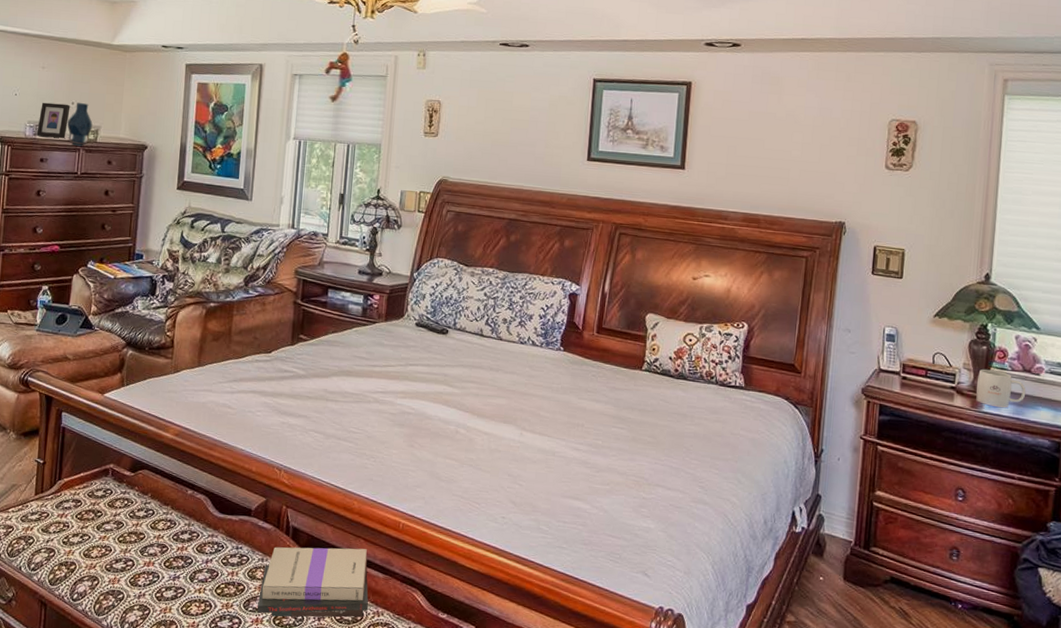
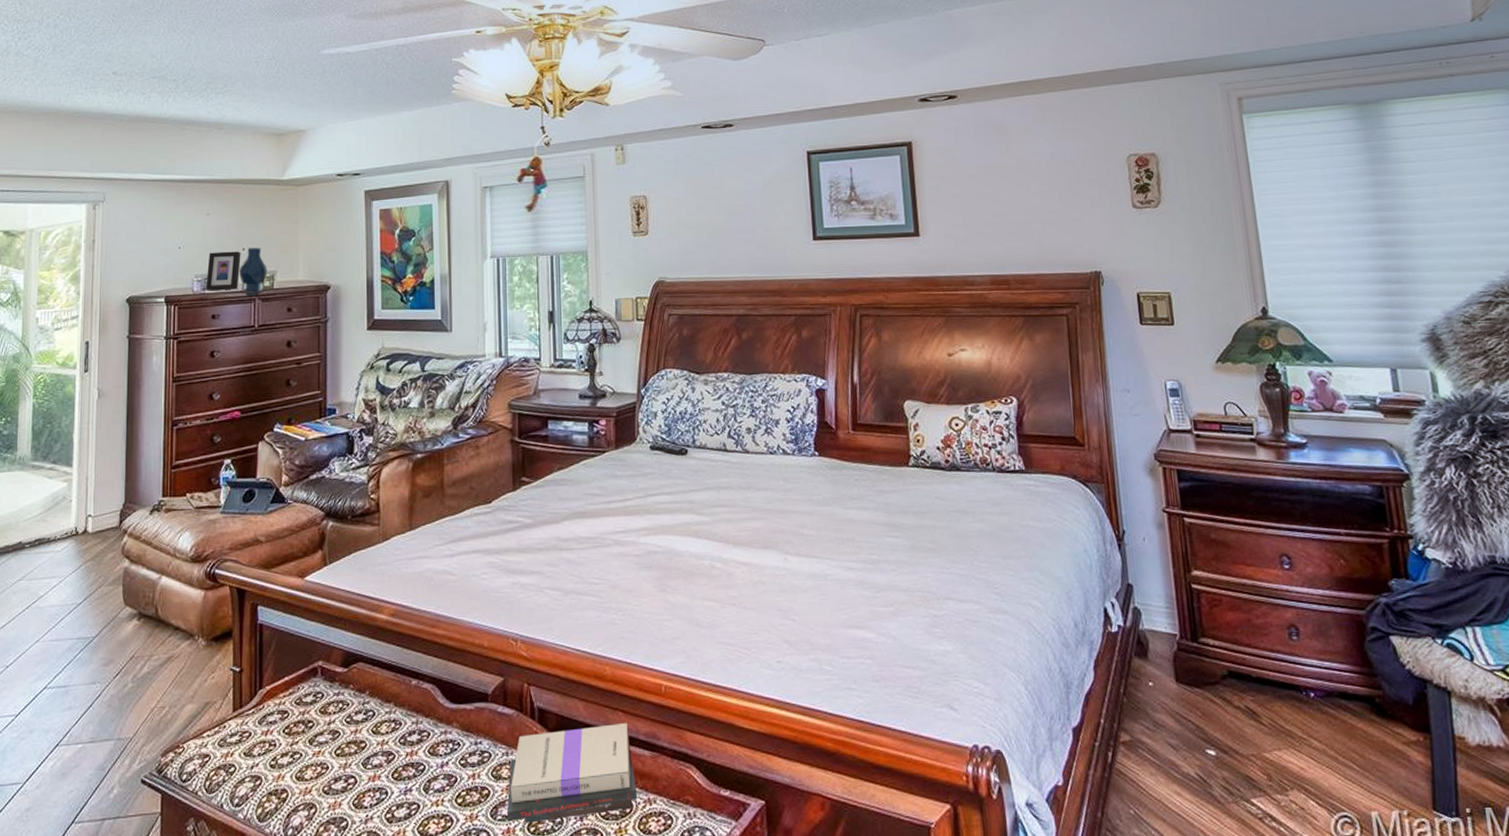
mug: present [975,369,1026,409] -> none [1276,413,1333,456]

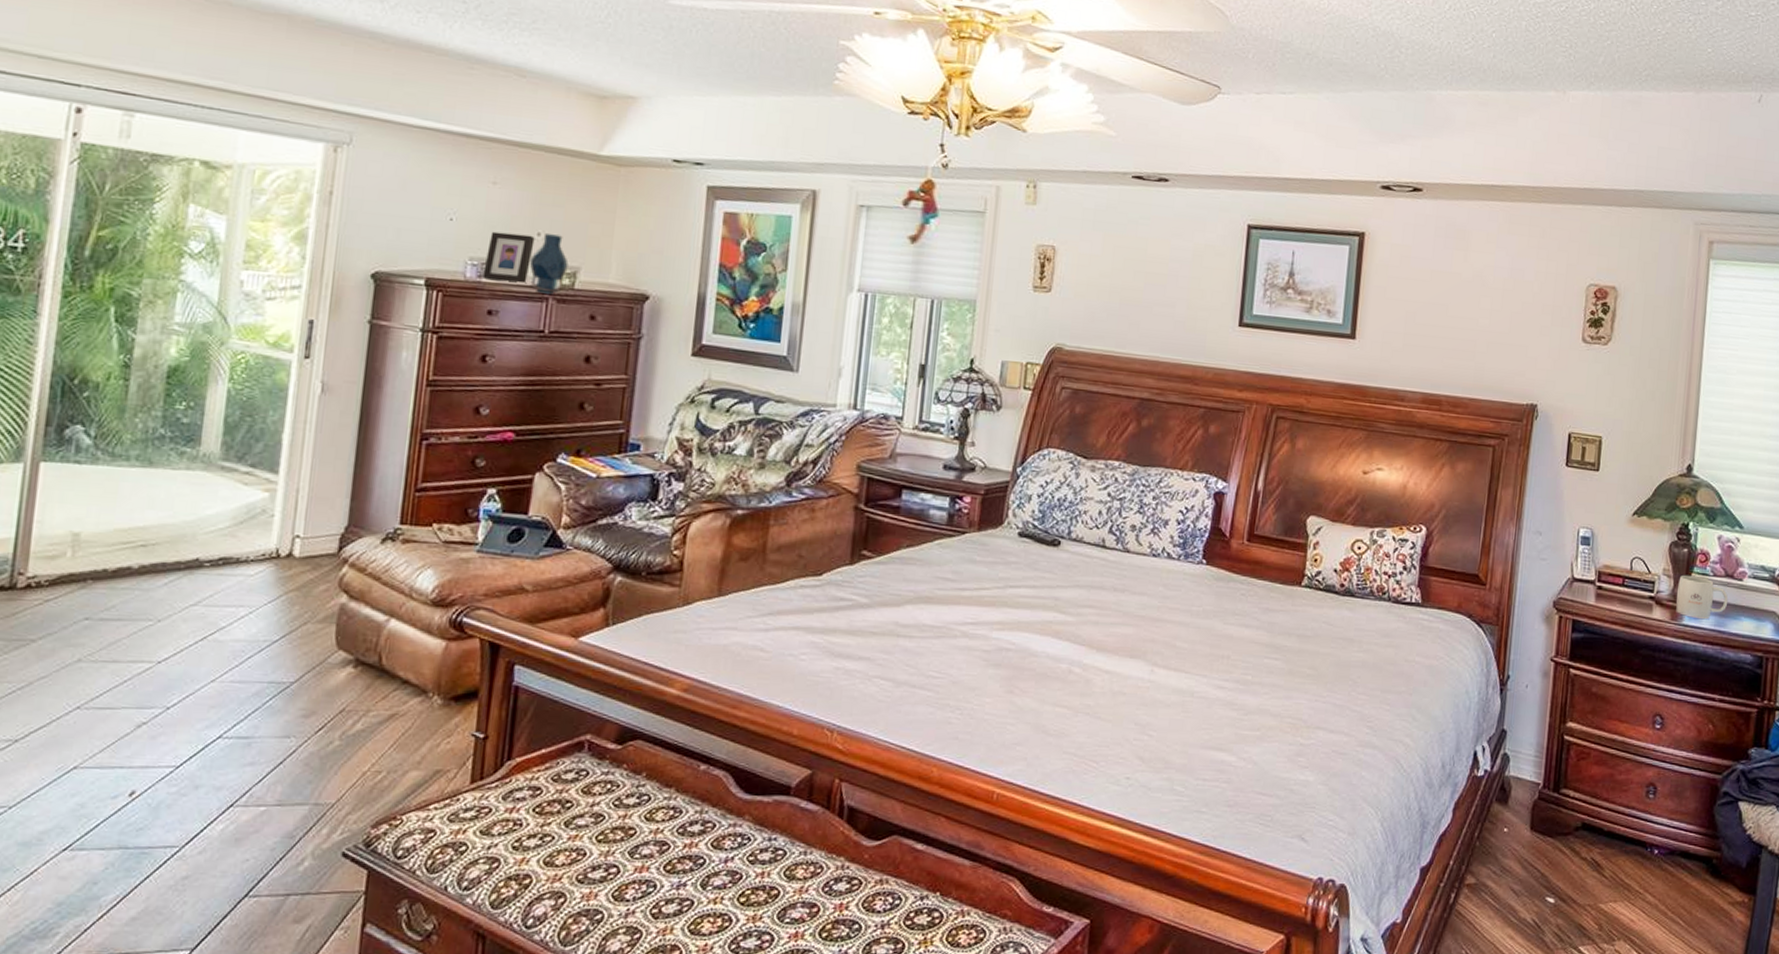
books: present [507,723,638,823] -> none [797,829,950,928]
mug: none [1276,413,1333,456] -> present [1675,574,1729,620]

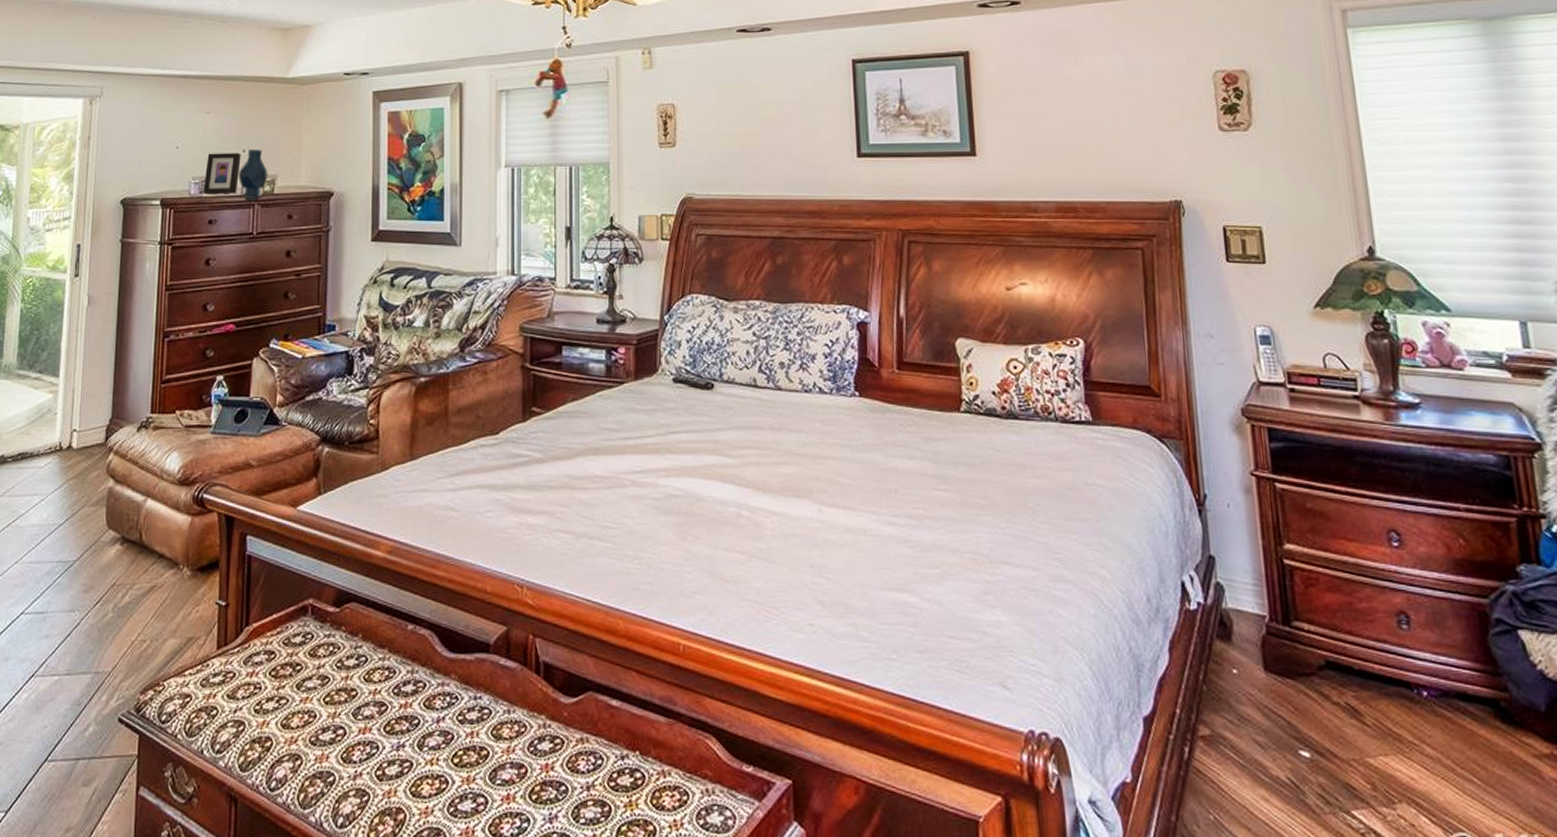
mug: present [1675,574,1729,620] -> none [1384,368,1451,418]

